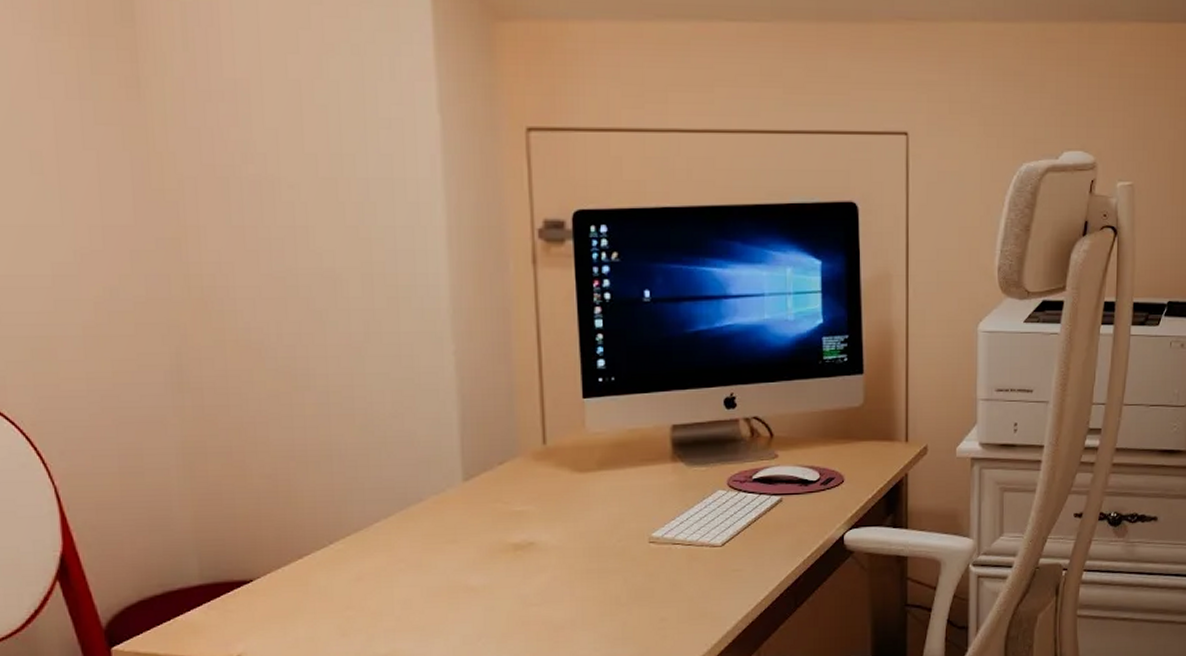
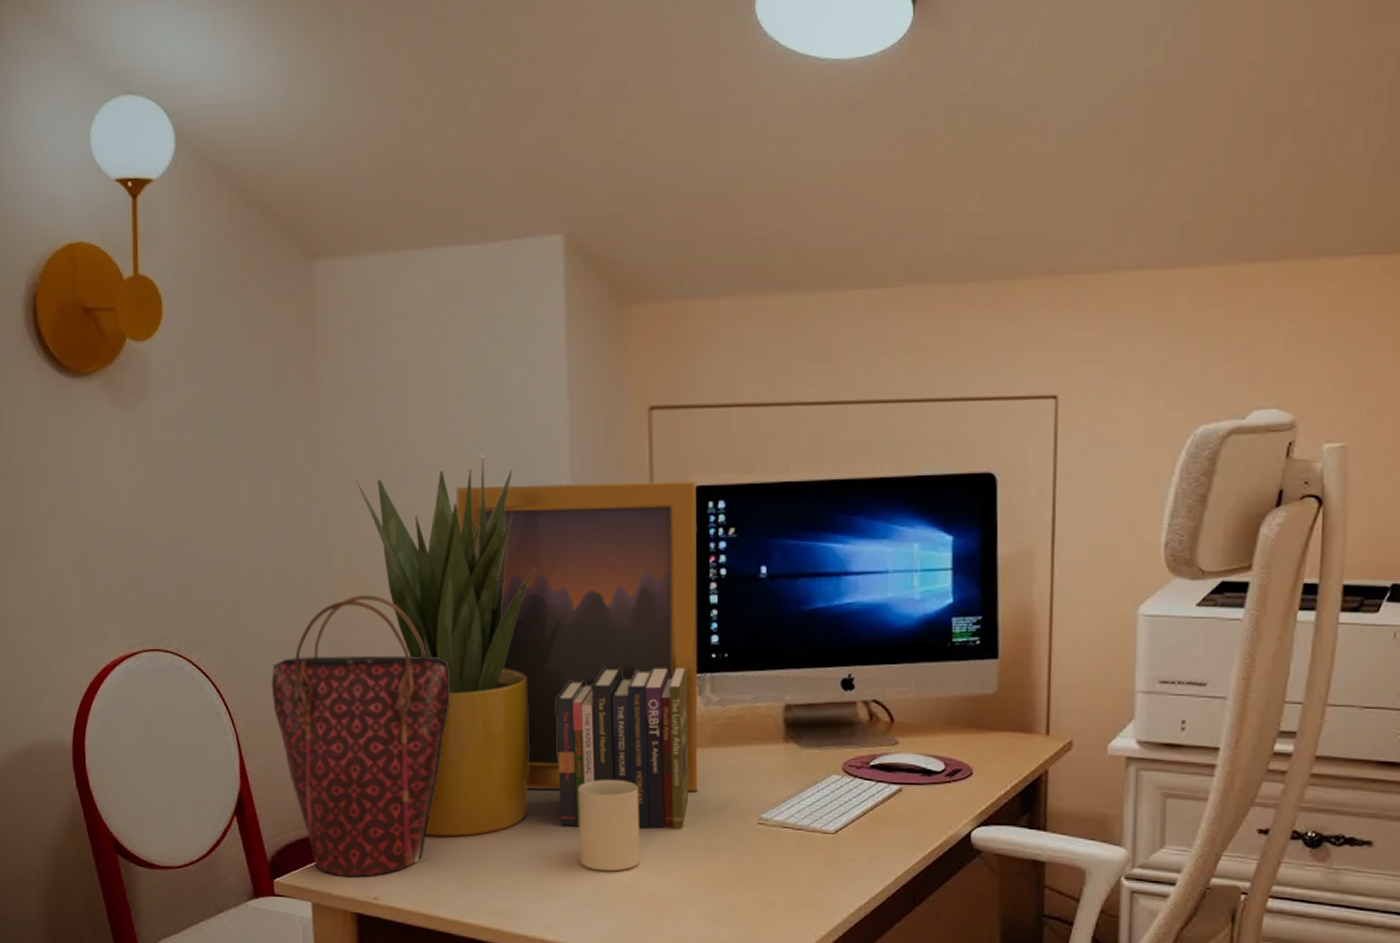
handbag: none [97,325,319,636] -> present [271,595,451,877]
planter: none [195,176,411,583] -> present [356,458,535,837]
picture frame: none [317,205,589,525] -> present [457,481,698,791]
books: none [438,393,580,561] -> present [556,667,689,829]
mug: none [464,509,533,603] -> present [577,779,641,872]

